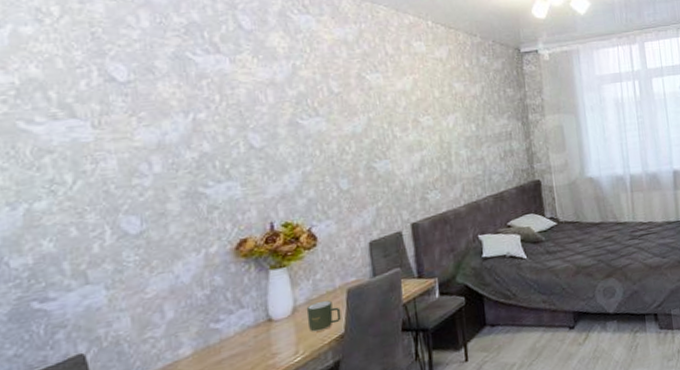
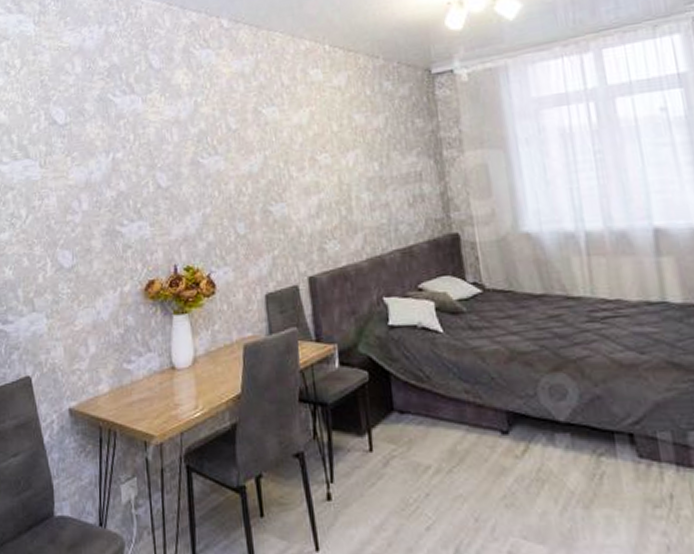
mug: present [306,300,342,332] -> none [205,355,238,387]

